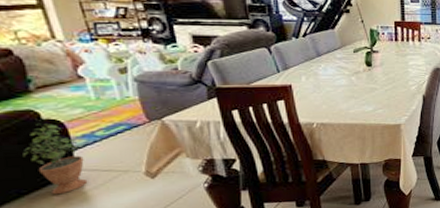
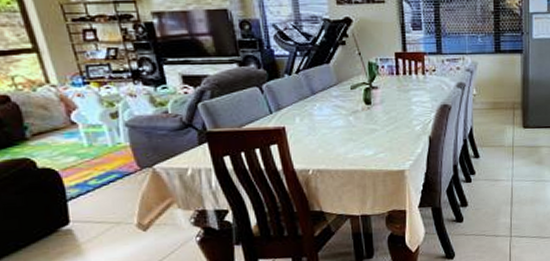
potted plant: present [23,122,88,195] -> none [20,171,82,248]

